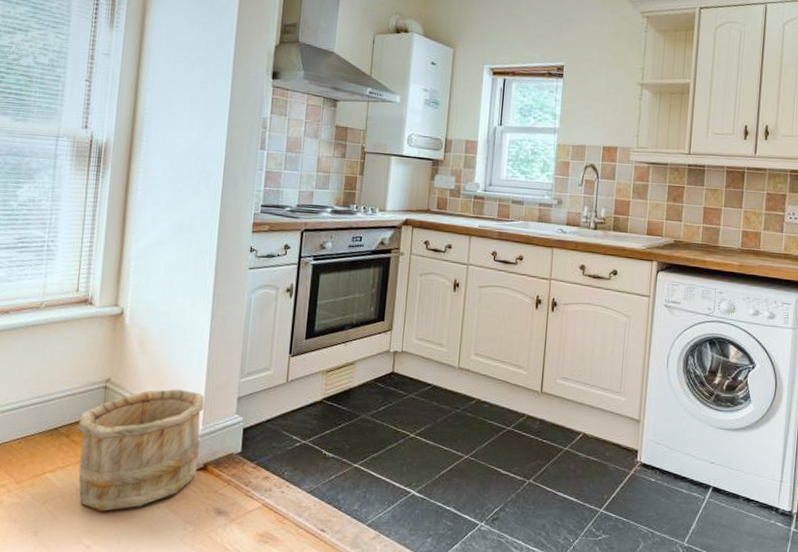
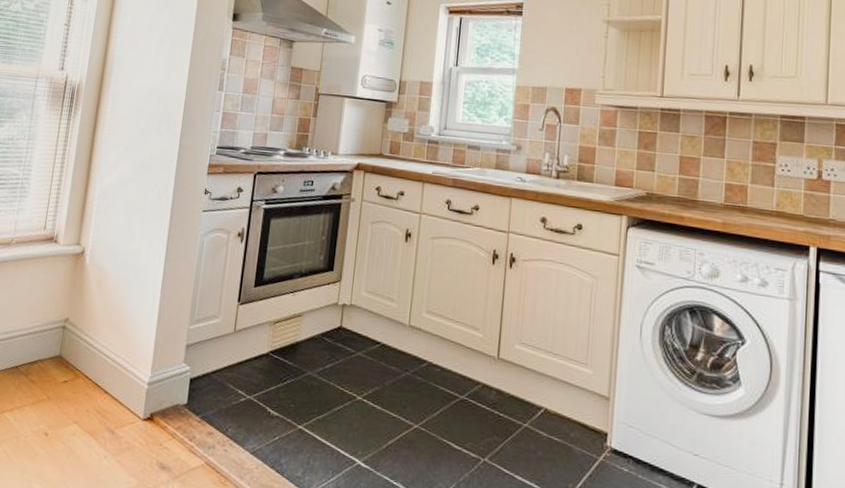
wooden bucket: present [78,389,205,512] -> none [33,332,155,457]

